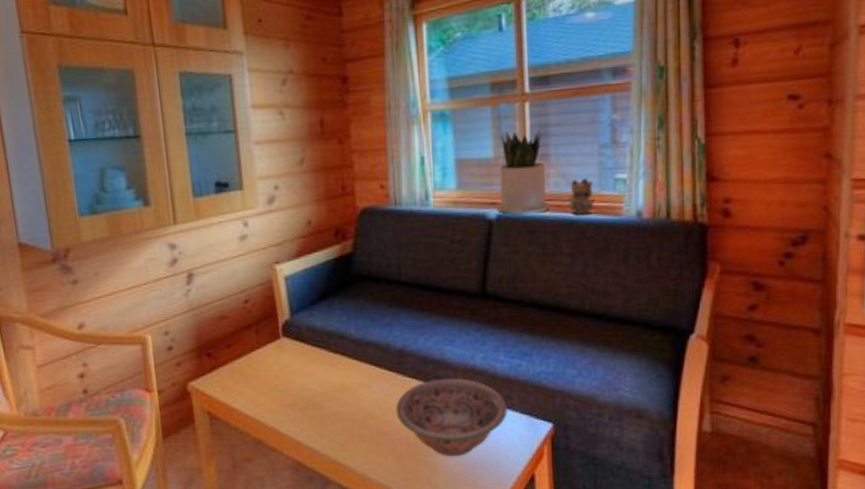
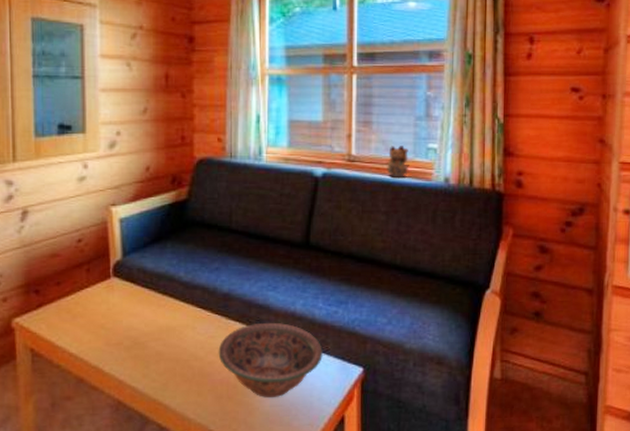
planter: present [496,129,551,216] -> none [323,99,371,175]

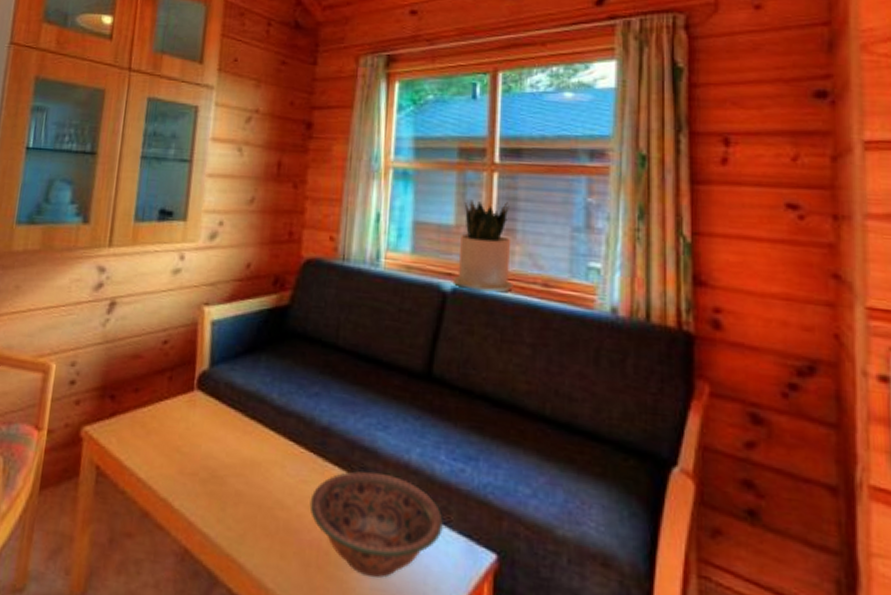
planter: none [323,99,371,175] -> present [452,200,513,293]
decorative figurine: present [386,146,408,179] -> none [533,261,563,303]

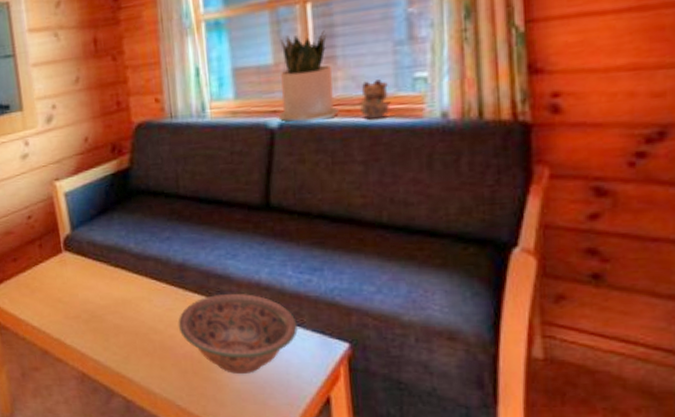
decorative figurine: none [533,261,563,303] -> present [359,79,390,120]

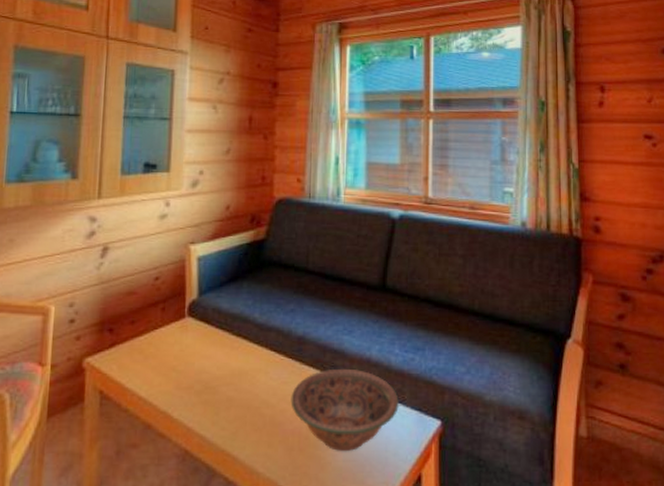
planter: present [278,30,339,123] -> none [400,142,447,217]
decorative figurine: present [359,79,390,120] -> none [462,189,485,222]

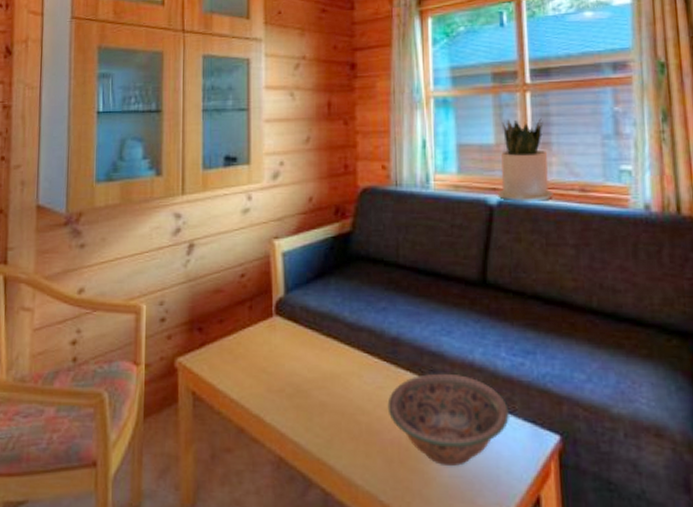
planter: none [400,142,447,217] -> present [497,118,553,203]

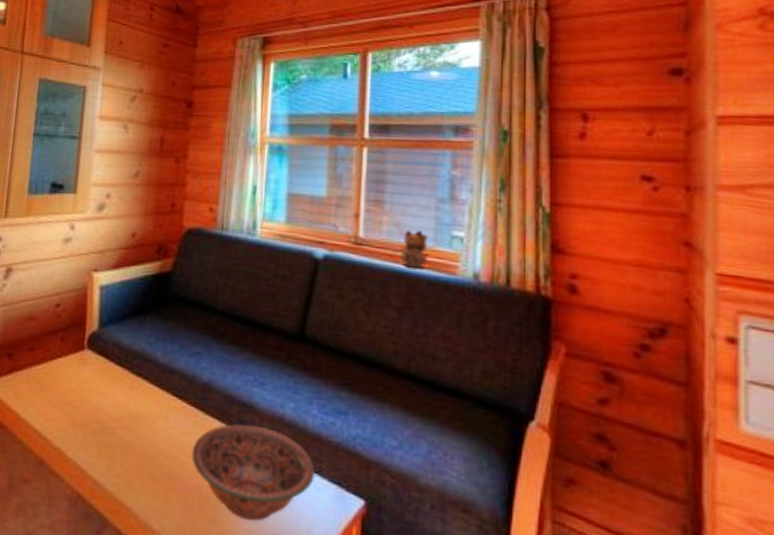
planter: present [497,118,553,203] -> none [324,173,381,260]
decorative figurine: none [571,168,599,206] -> present [399,230,428,270]

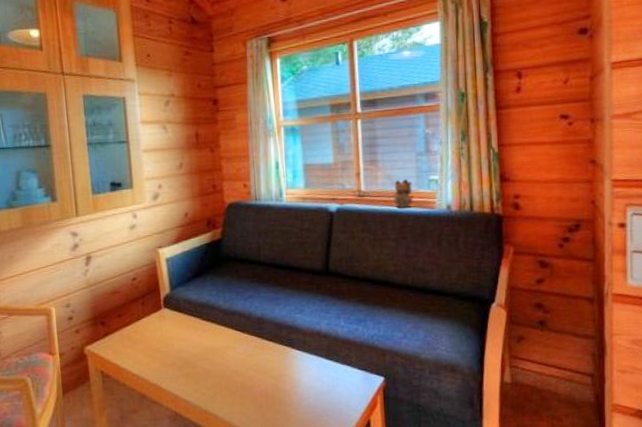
decorative bowl: present [191,423,315,521] -> none [256,340,347,406]

